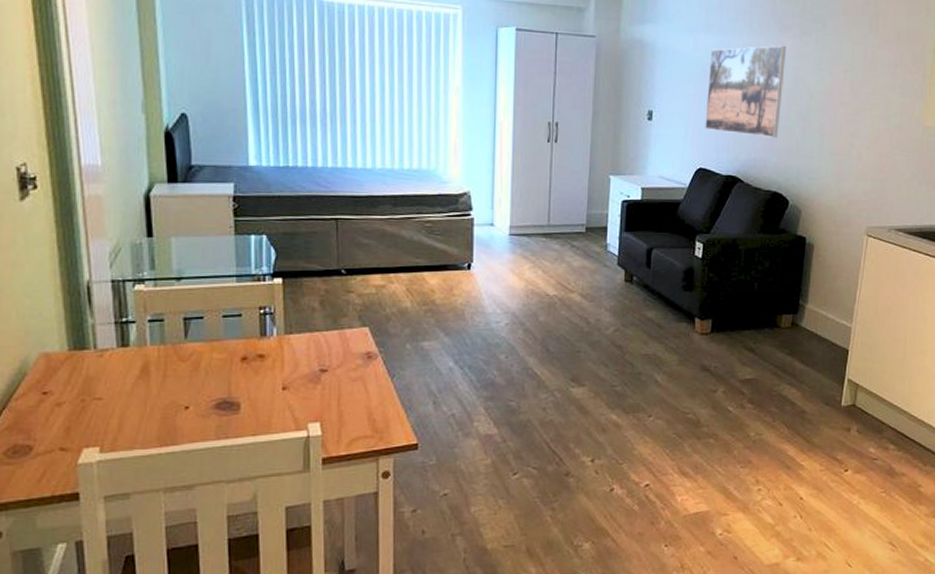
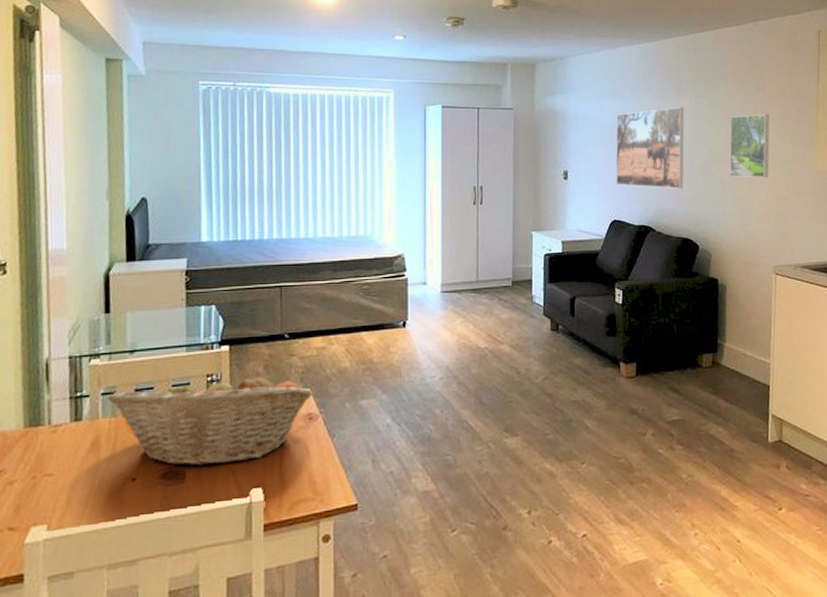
fruit basket: none [154,304,373,398] -> present [107,371,314,467]
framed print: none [830,59,880,132] -> present [729,114,770,178]

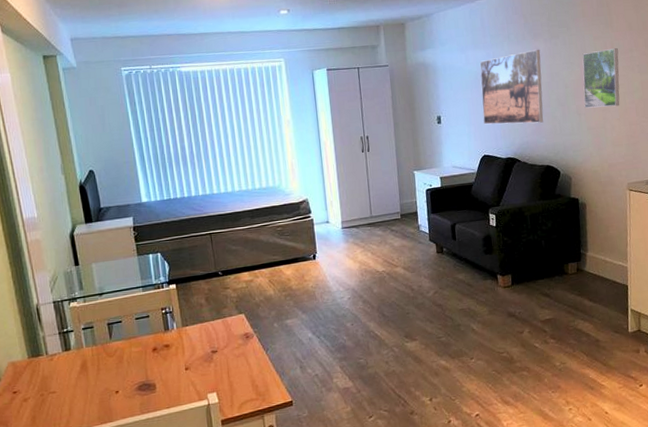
fruit basket: present [107,371,314,467] -> none [87,305,248,380]

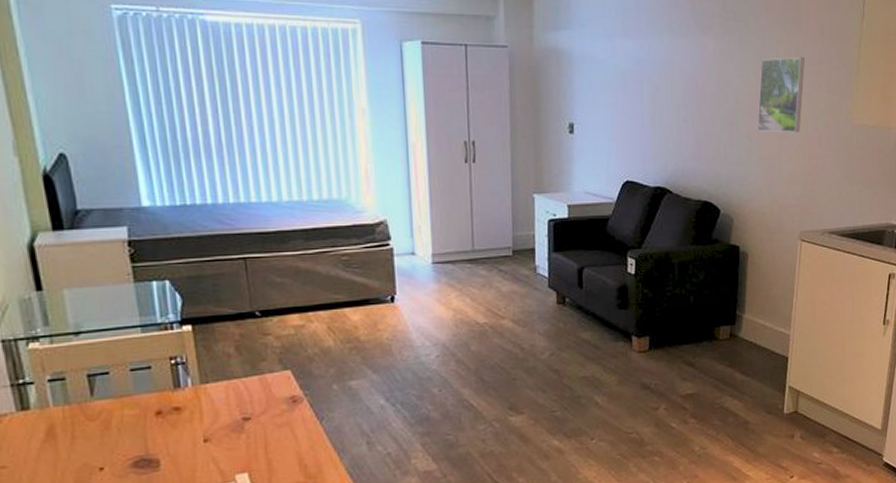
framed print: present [479,49,544,125] -> none [629,46,709,145]

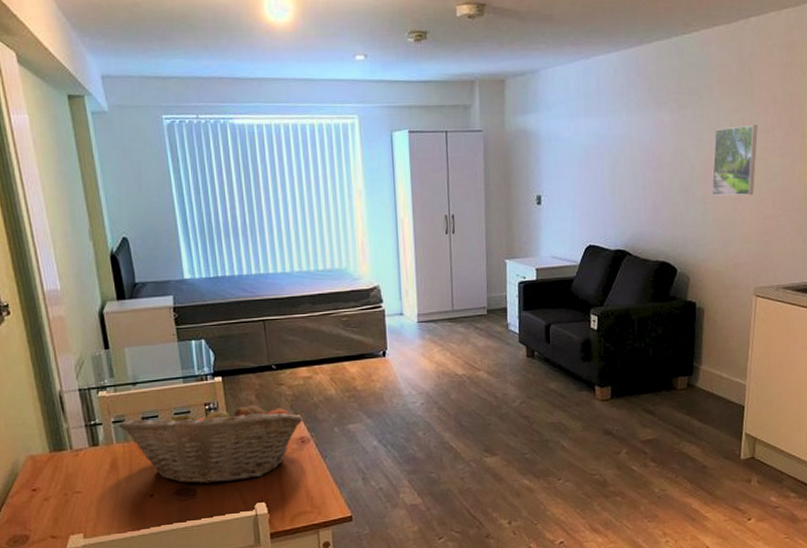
fruit basket: none [55,353,296,454] -> present [118,400,304,484]

